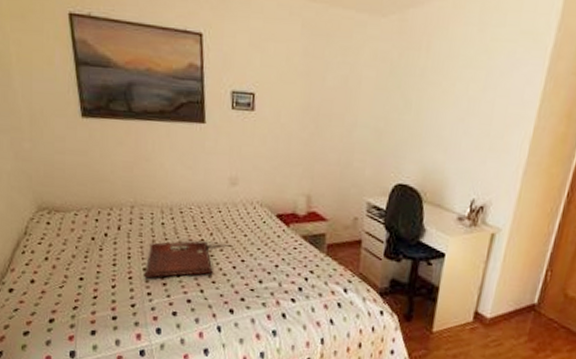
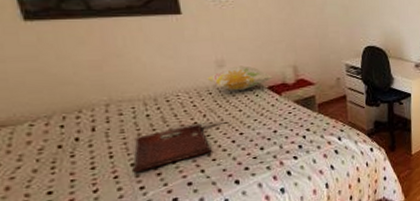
decorative pillow: none [219,186,284,214] -> present [207,65,273,91]

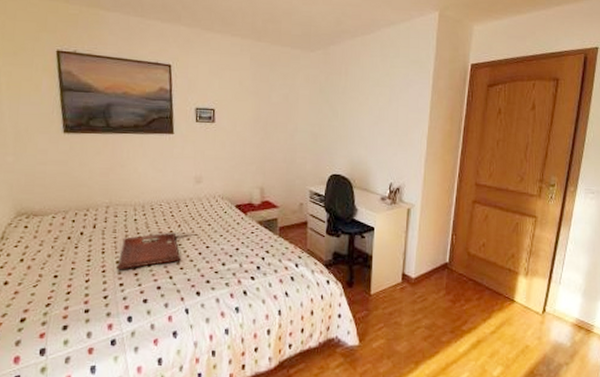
decorative pillow: present [207,65,273,91] -> none [186,183,241,206]

